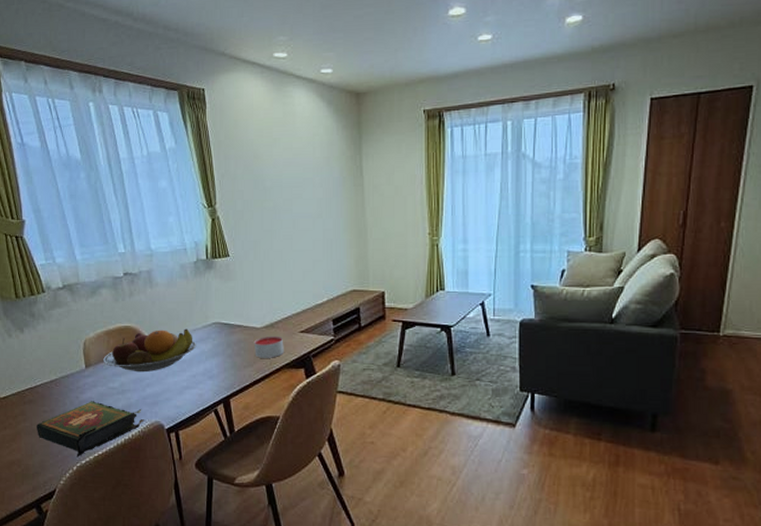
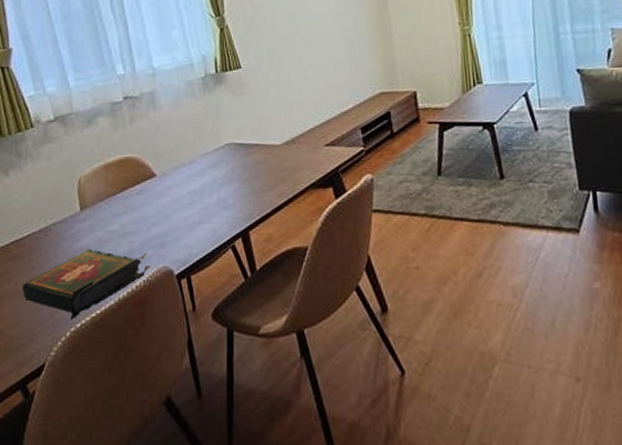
fruit bowl: present [103,328,197,373] -> none [101,153,209,210]
candle: present [255,335,284,358] -> none [274,152,309,180]

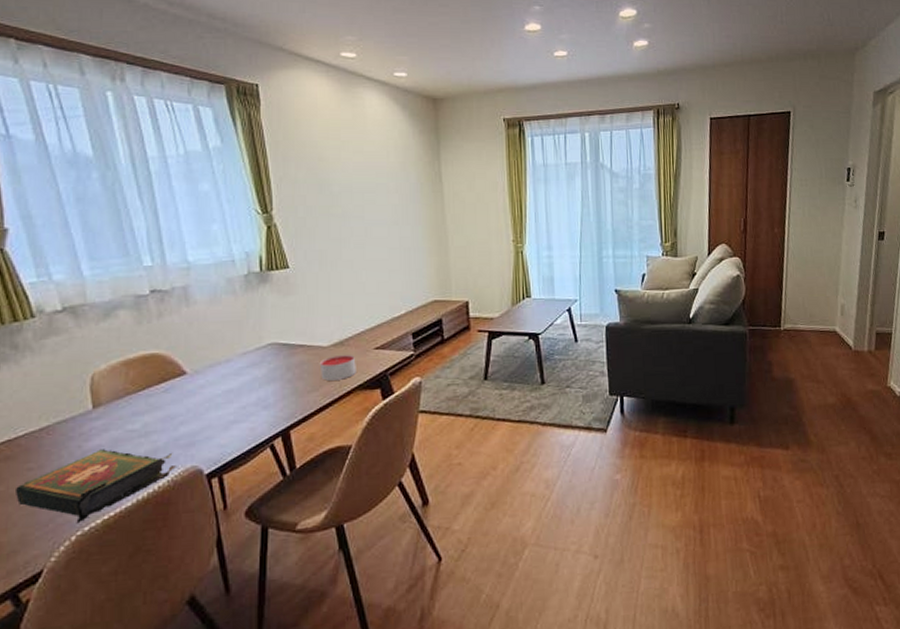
candle: none [274,152,309,180] -> present [321,354,356,381]

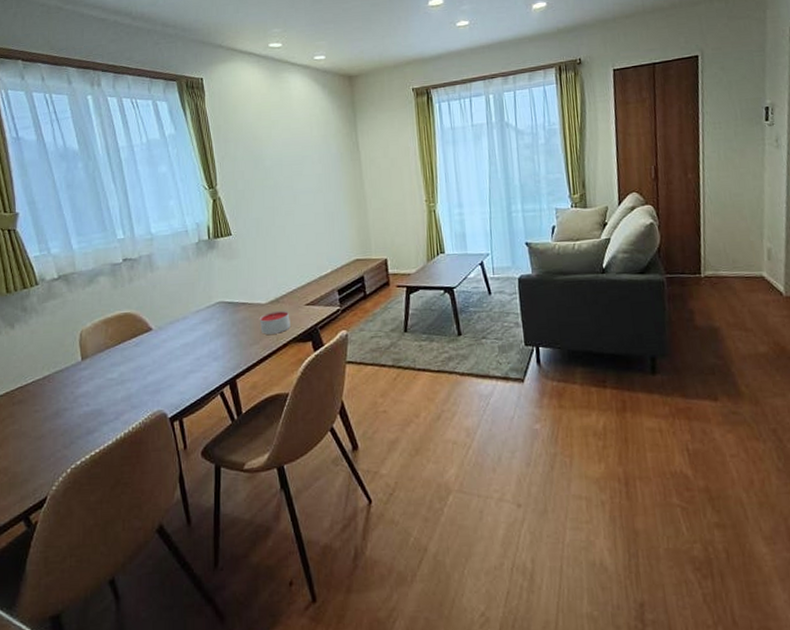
book: present [16,449,176,522] -> none [26,395,146,457]

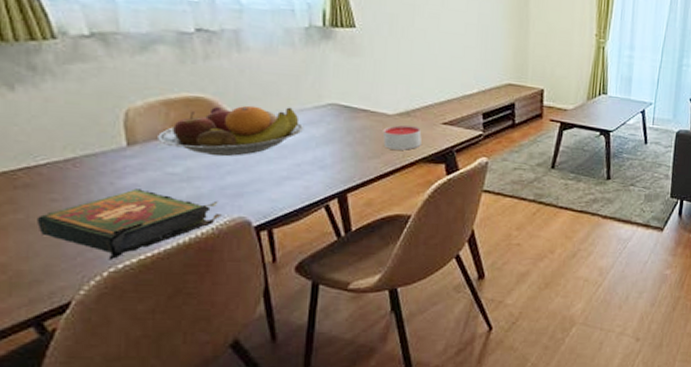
book: none [26,395,146,457] -> present [38,188,222,259]
fruit bowl: none [101,310,200,360] -> present [158,105,304,157]

